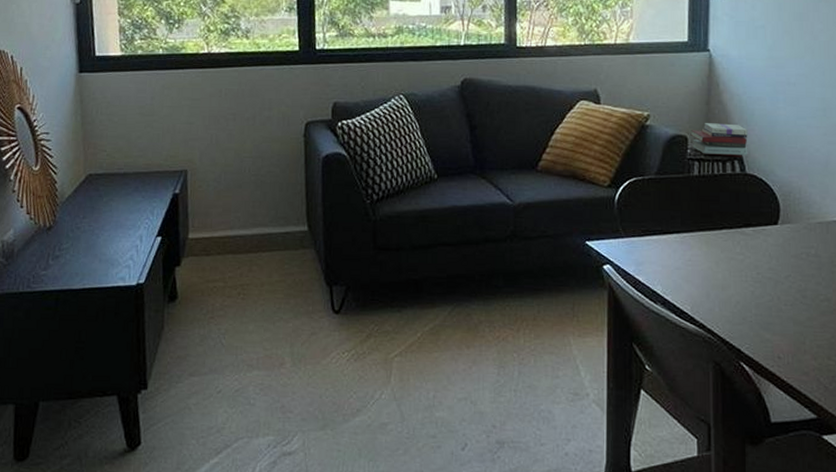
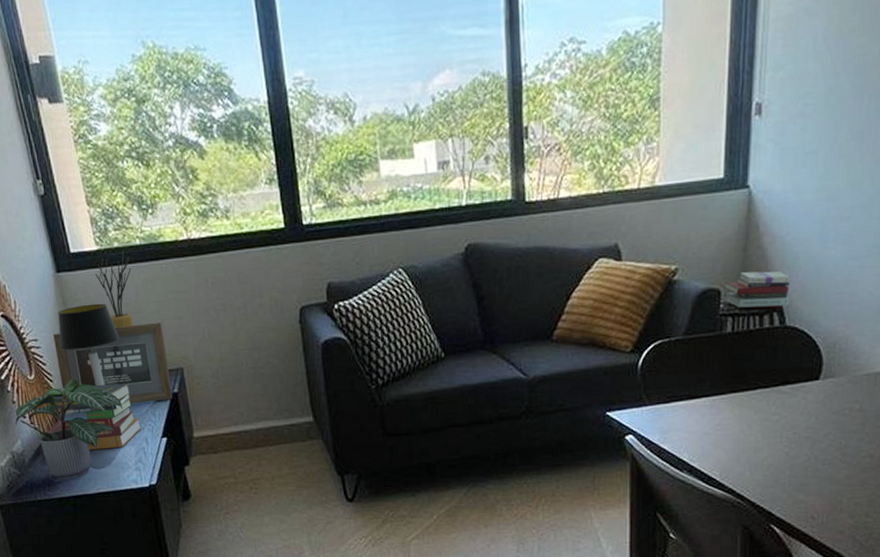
potted plant: none [11,171,123,273] -> present [15,377,123,480]
books: none [37,180,137,245] -> present [43,383,141,450]
picture frame: none [64,125,174,202] -> present [53,322,173,404]
table lamp: none [70,104,130,182] -> present [58,303,120,387]
vase: none [116,58,151,128] -> present [95,250,133,328]

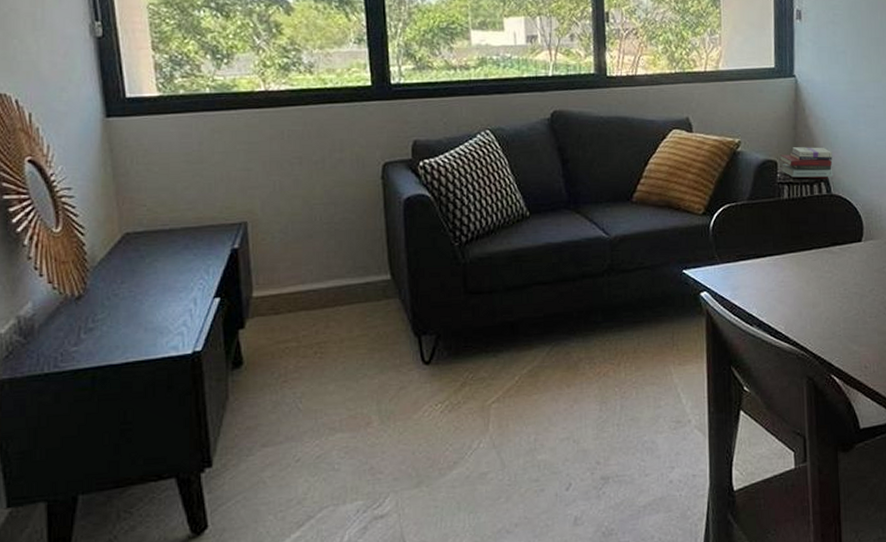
potted plant: present [15,377,123,480] -> none [27,230,170,349]
books: present [43,383,141,450] -> none [62,237,190,313]
picture frame: present [53,322,173,404] -> none [92,173,232,261]
table lamp: present [58,303,120,387] -> none [99,151,175,241]
vase: present [95,250,133,328] -> none [153,98,197,178]

